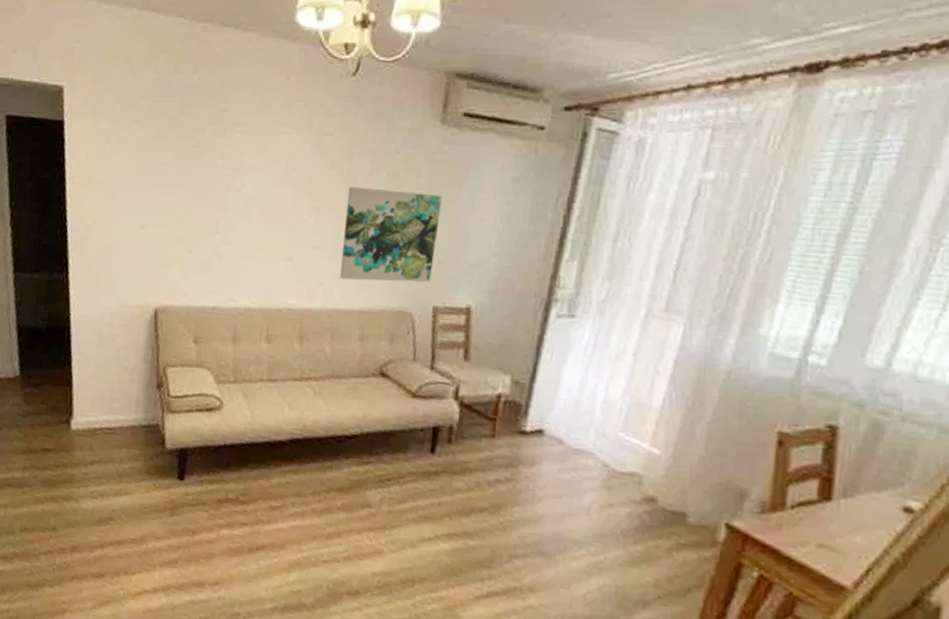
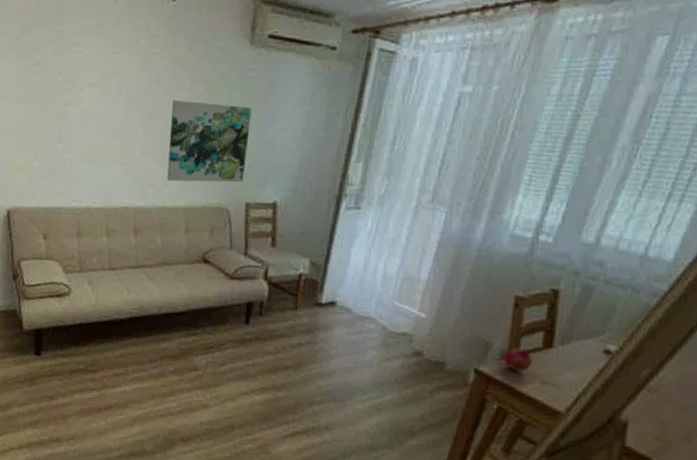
fruit: none [764,498,805,530] -> present [503,347,533,372]

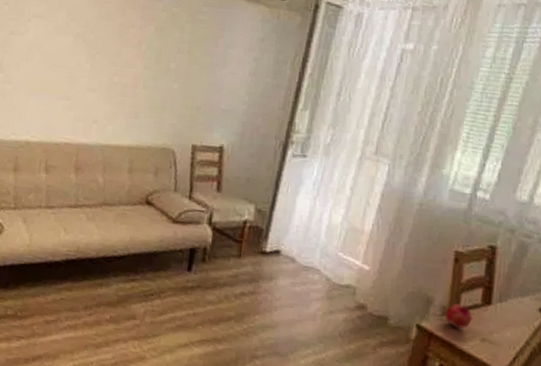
wall art: present [167,100,252,183] -> none [112,37,201,124]

